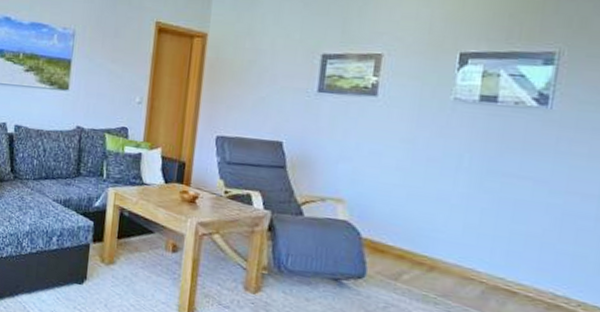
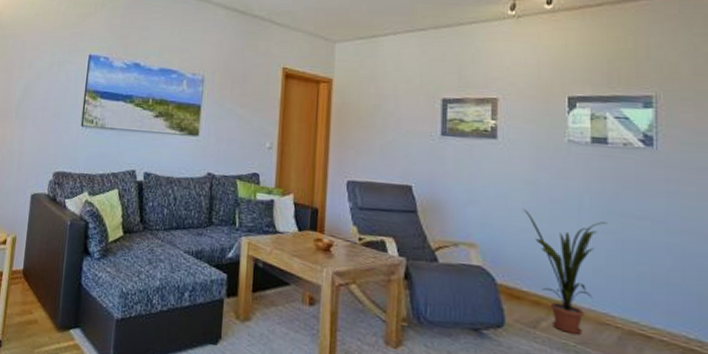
house plant: none [397,167,487,287] -> present [523,209,608,334]

